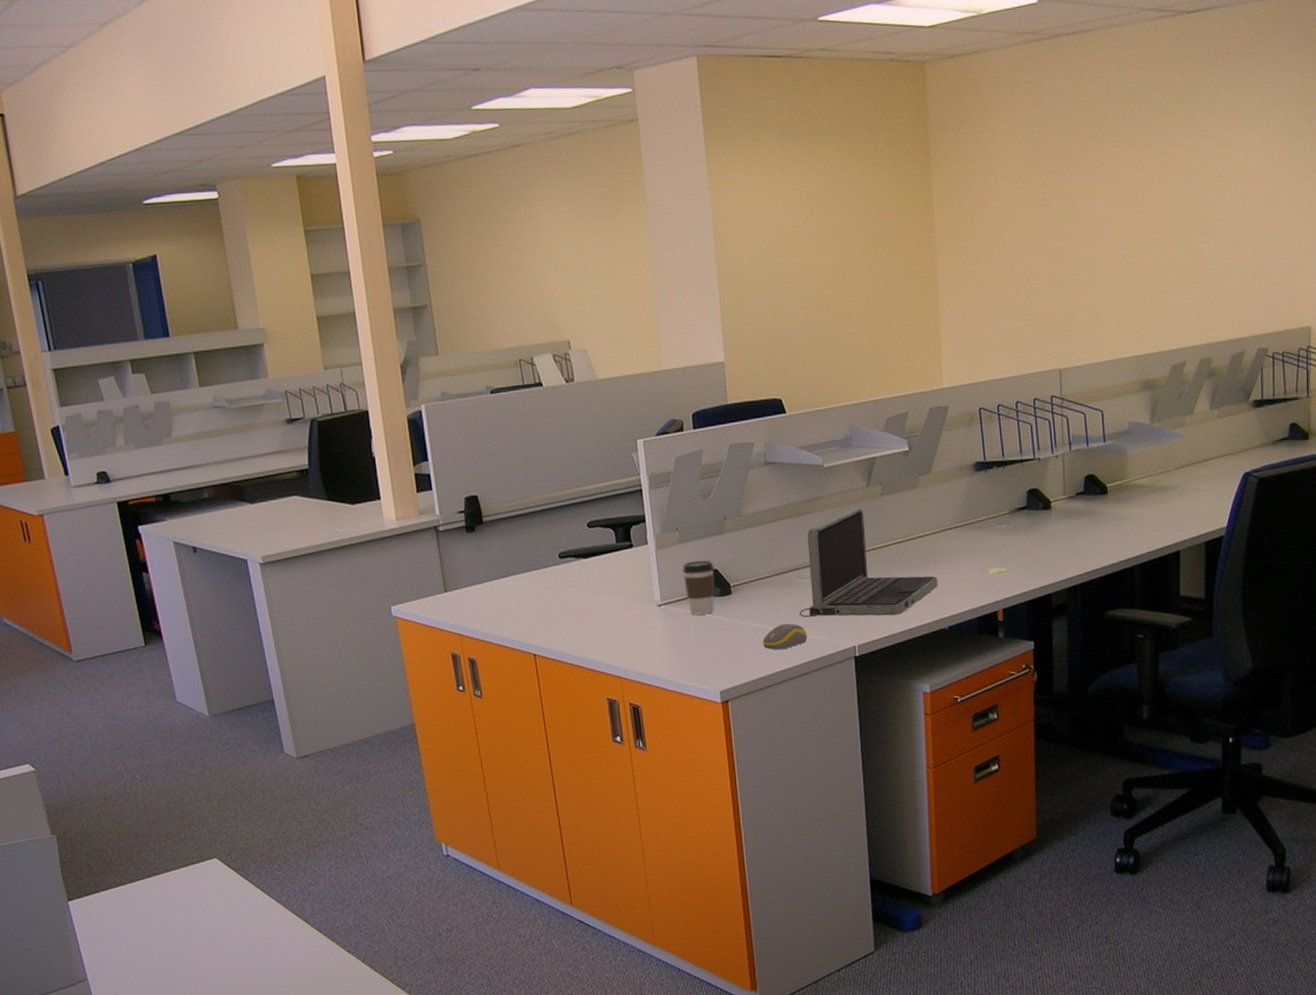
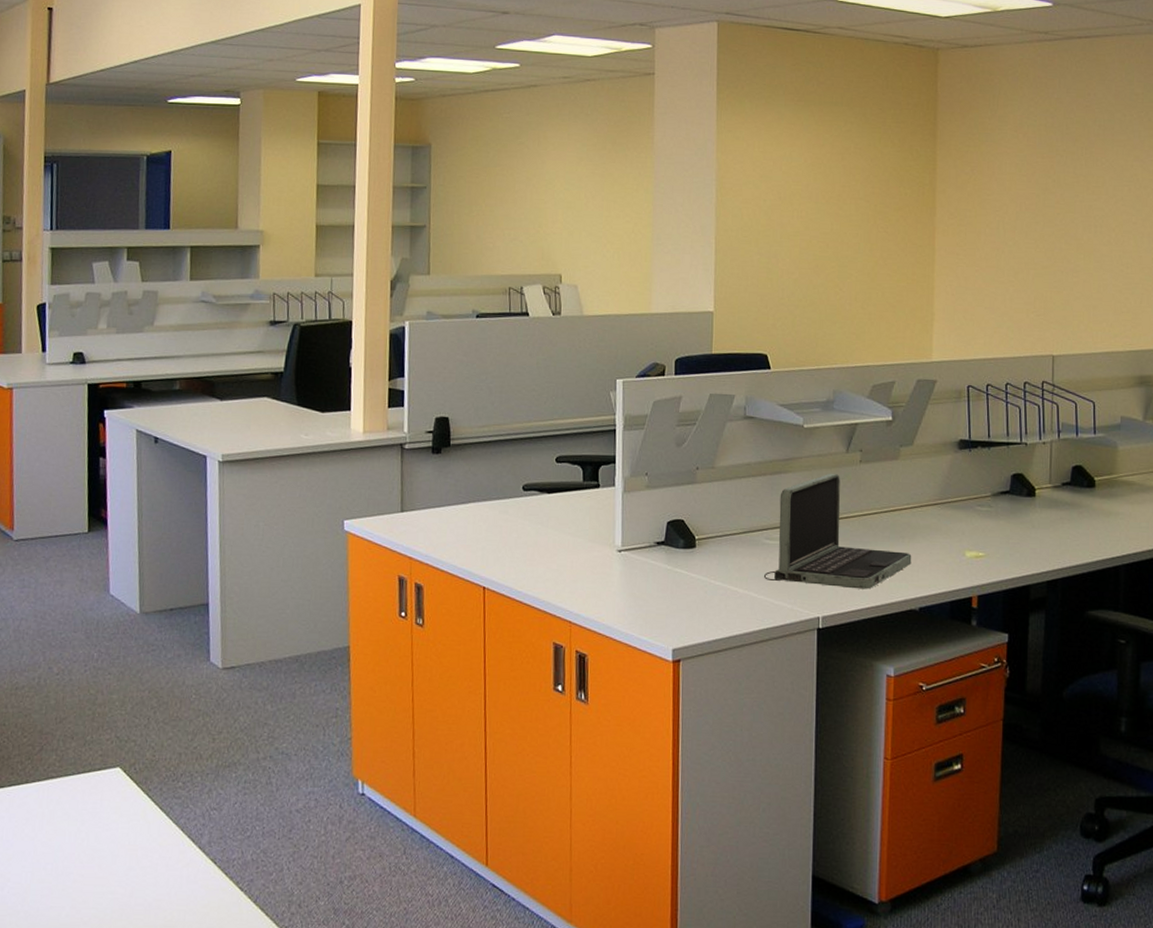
coffee cup: present [682,560,715,615] -> none [647,508,681,566]
computer mouse: present [762,623,807,650] -> none [722,584,770,612]

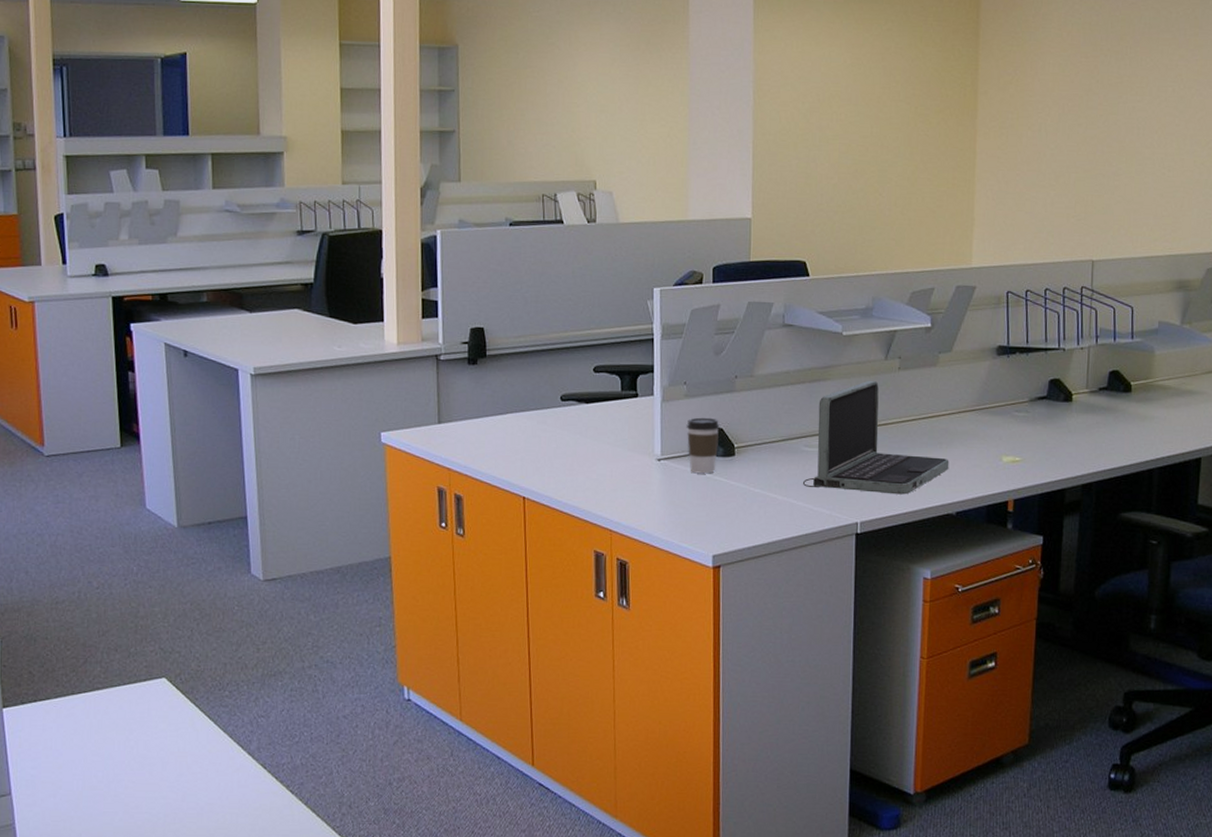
coffee cup: none [647,508,681,566] -> present [686,417,720,474]

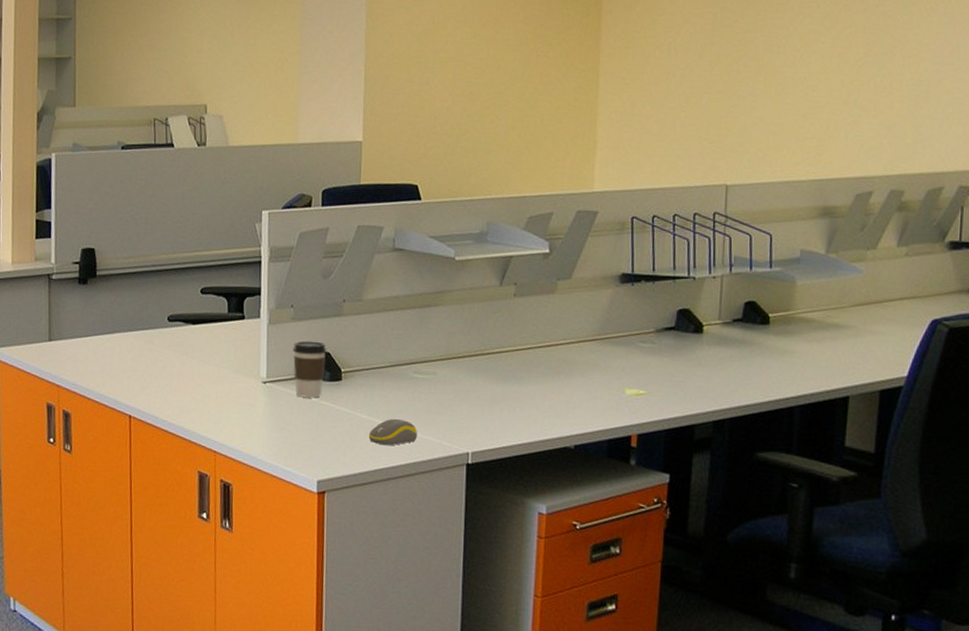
computer mouse: none [761,491,809,519] -> present [368,418,418,446]
laptop: present [803,380,949,495] -> none [412,306,568,426]

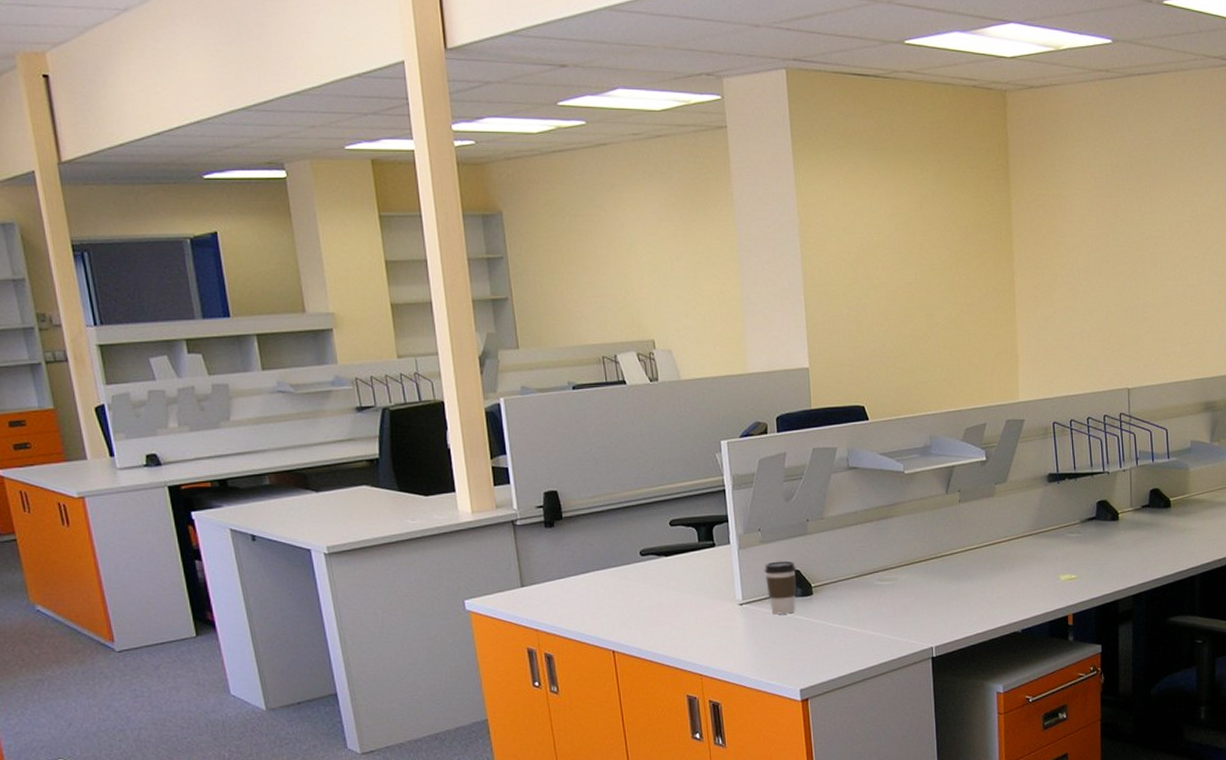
computer mouse: present [368,418,418,446] -> none [842,624,886,650]

